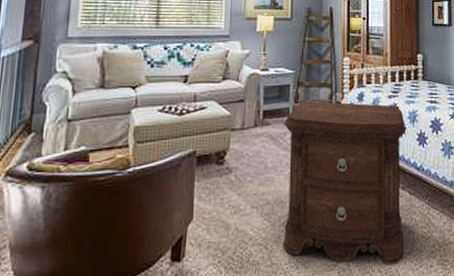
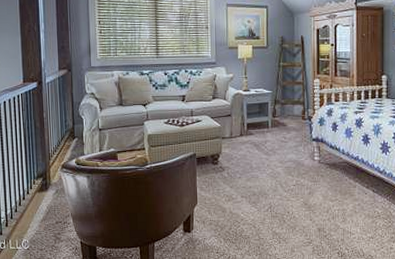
nightstand: present [282,100,406,266] -> none [264,115,371,245]

